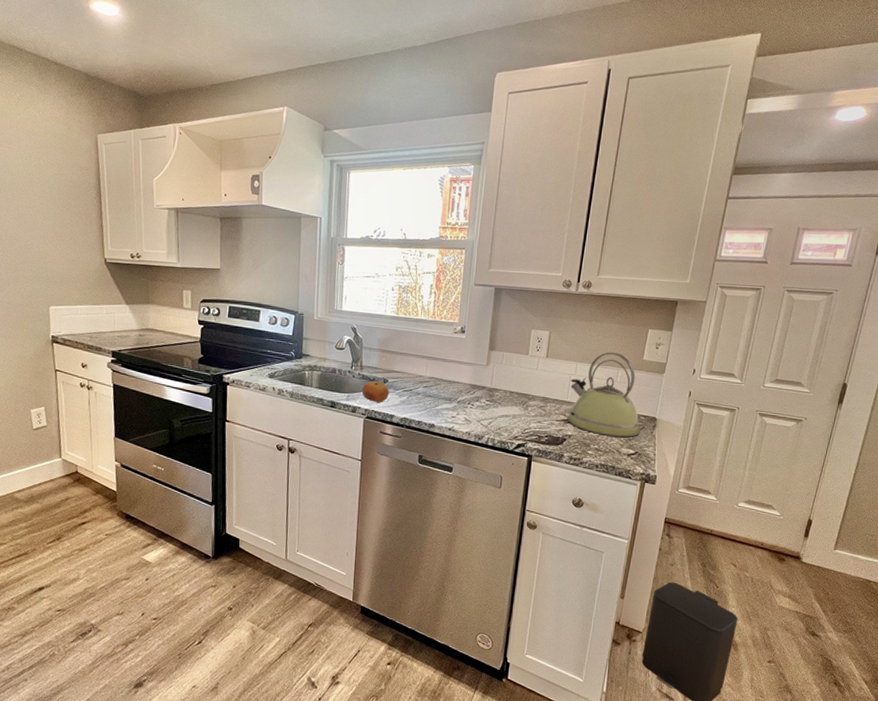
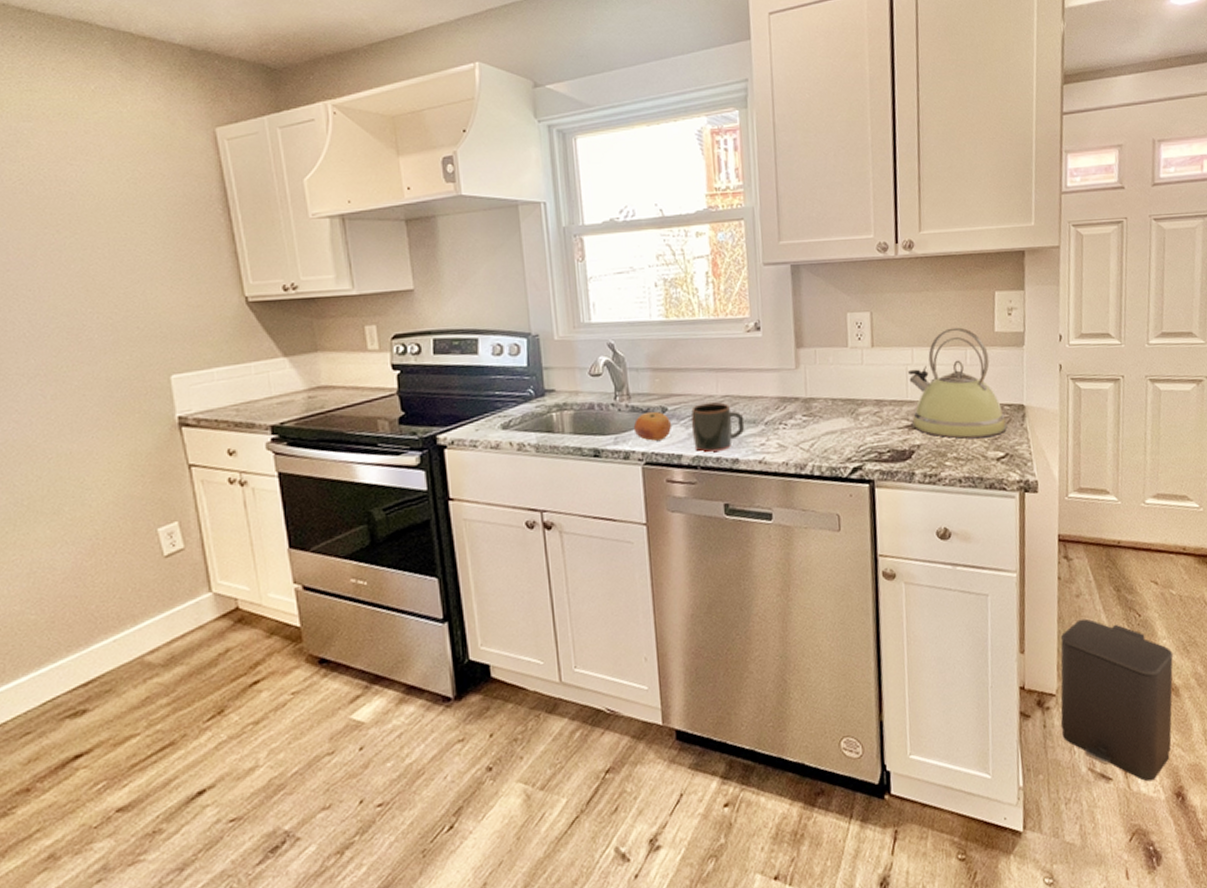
mug: none [403,380,443,418] -> present [691,402,745,453]

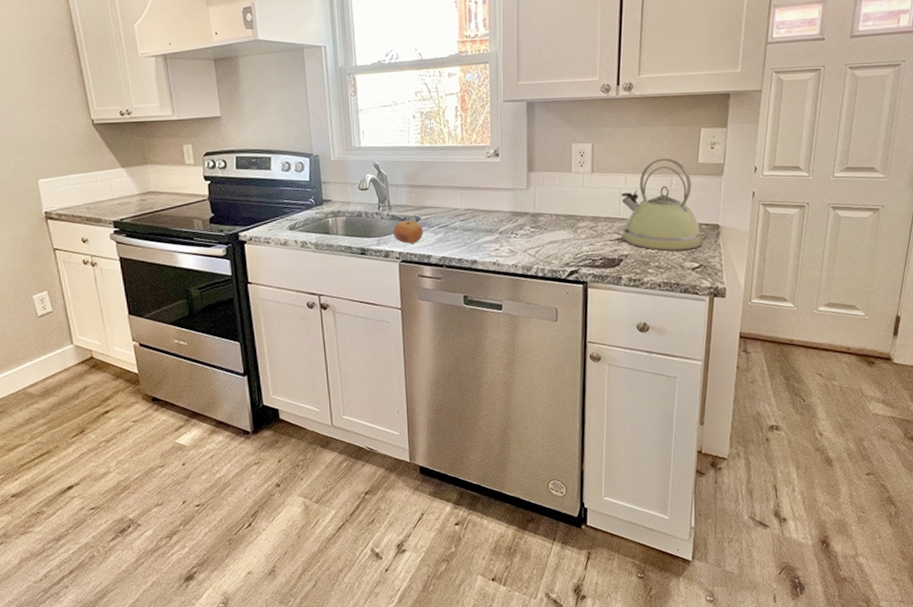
mug: present [691,402,745,453] -> none [439,214,483,255]
pedal bin: present [1060,618,1174,782] -> none [729,400,830,530]

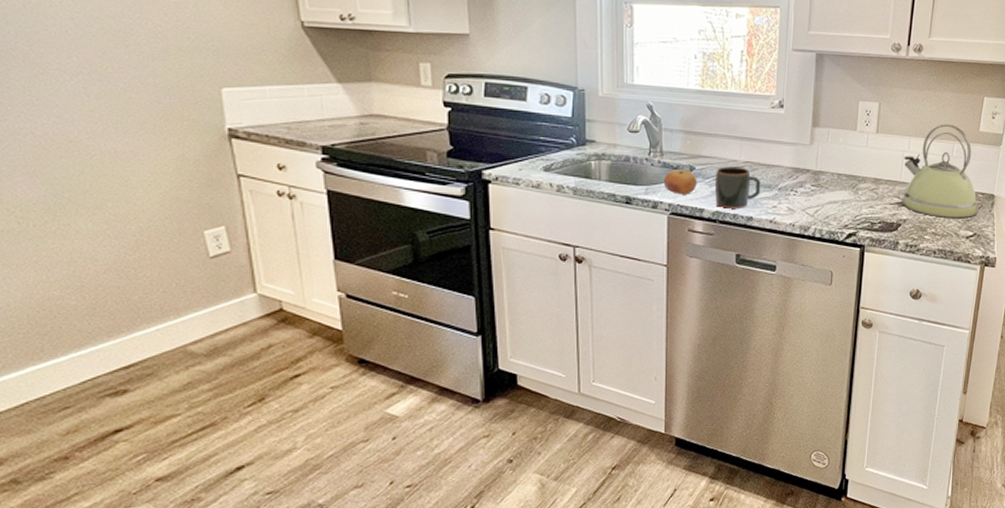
mug: none [439,214,483,255] -> present [714,166,761,210]

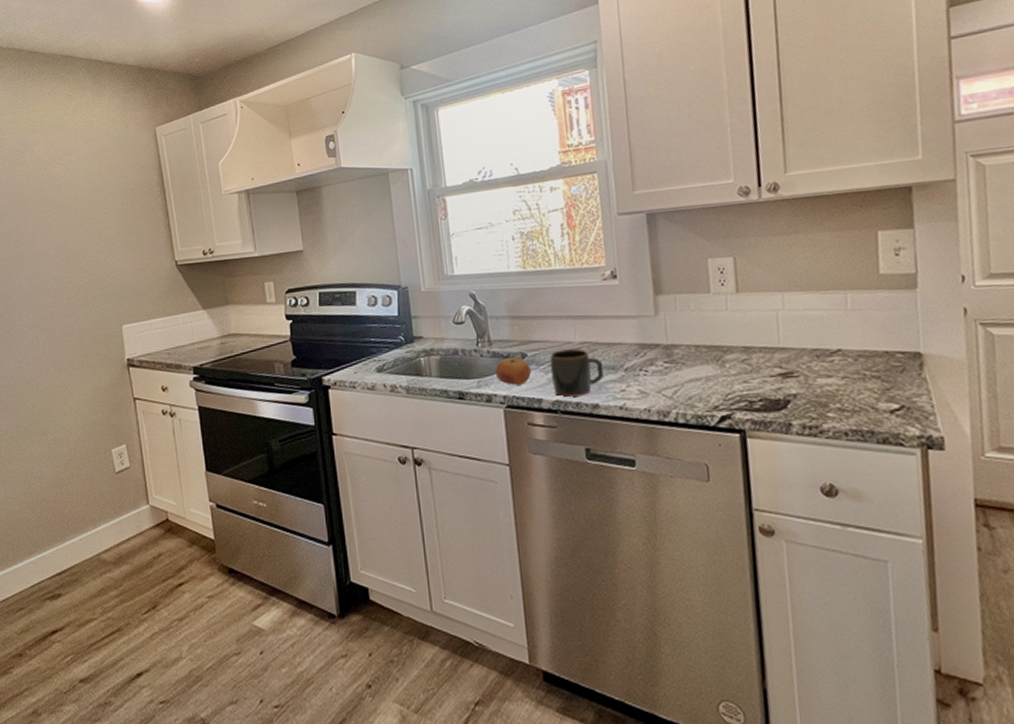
kettle: present [901,124,979,219] -> none [779,270,902,389]

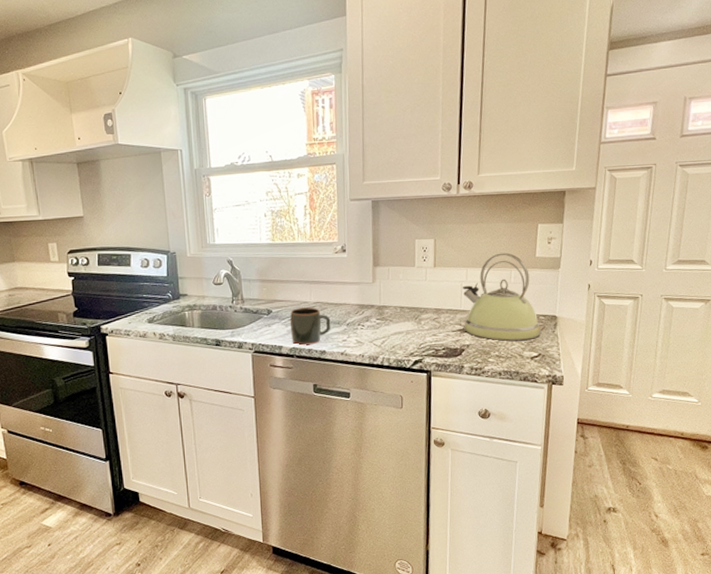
fruit: present [494,357,532,385] -> none [246,312,275,335]
kettle: none [779,270,902,389] -> present [463,252,542,341]

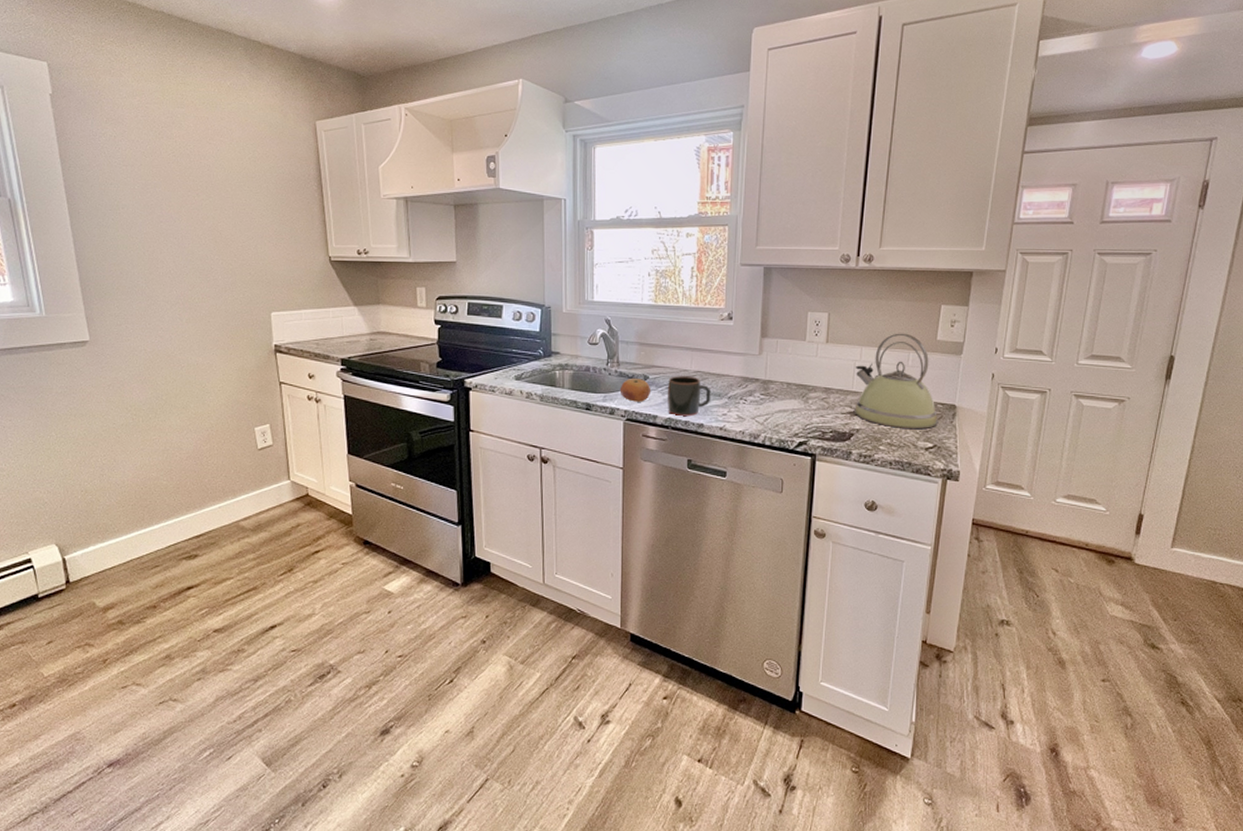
fruit: none [246,312,275,335] -> present [619,378,651,402]

